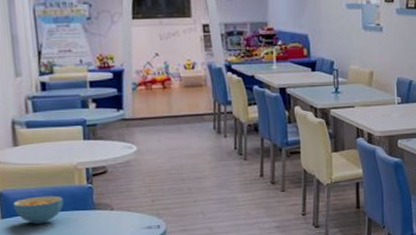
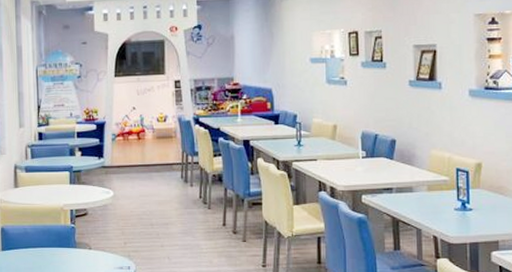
cereal bowl: present [12,195,64,225] -> none [11,233,52,258]

